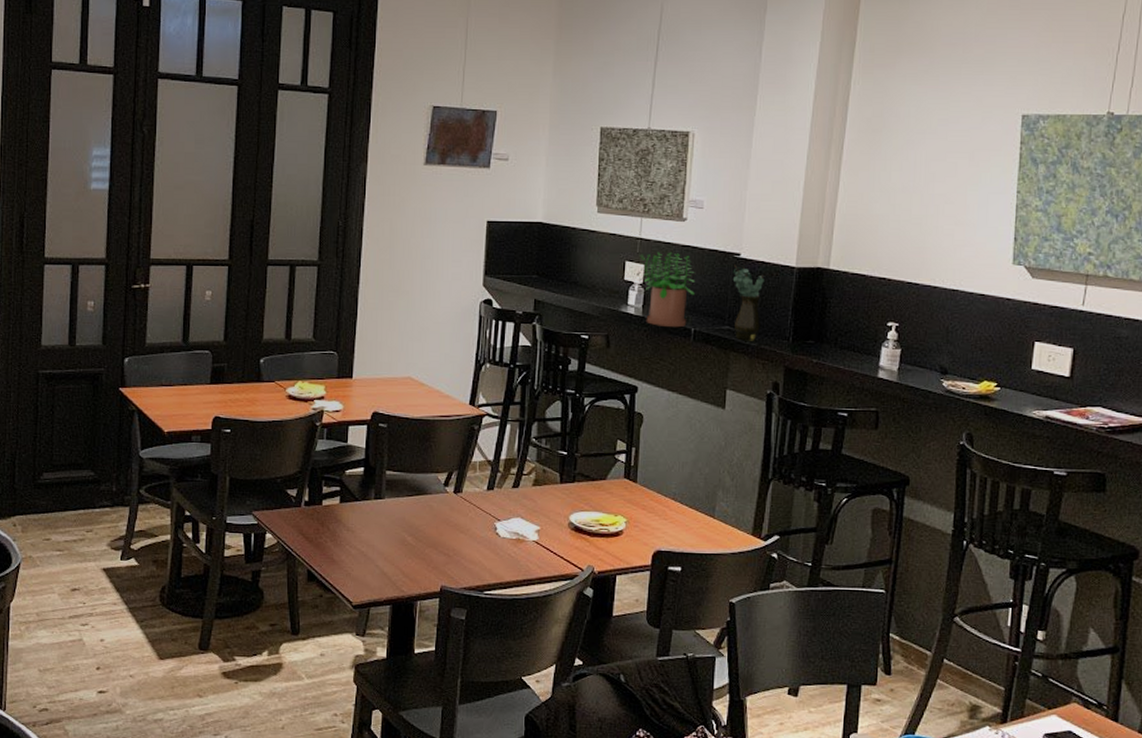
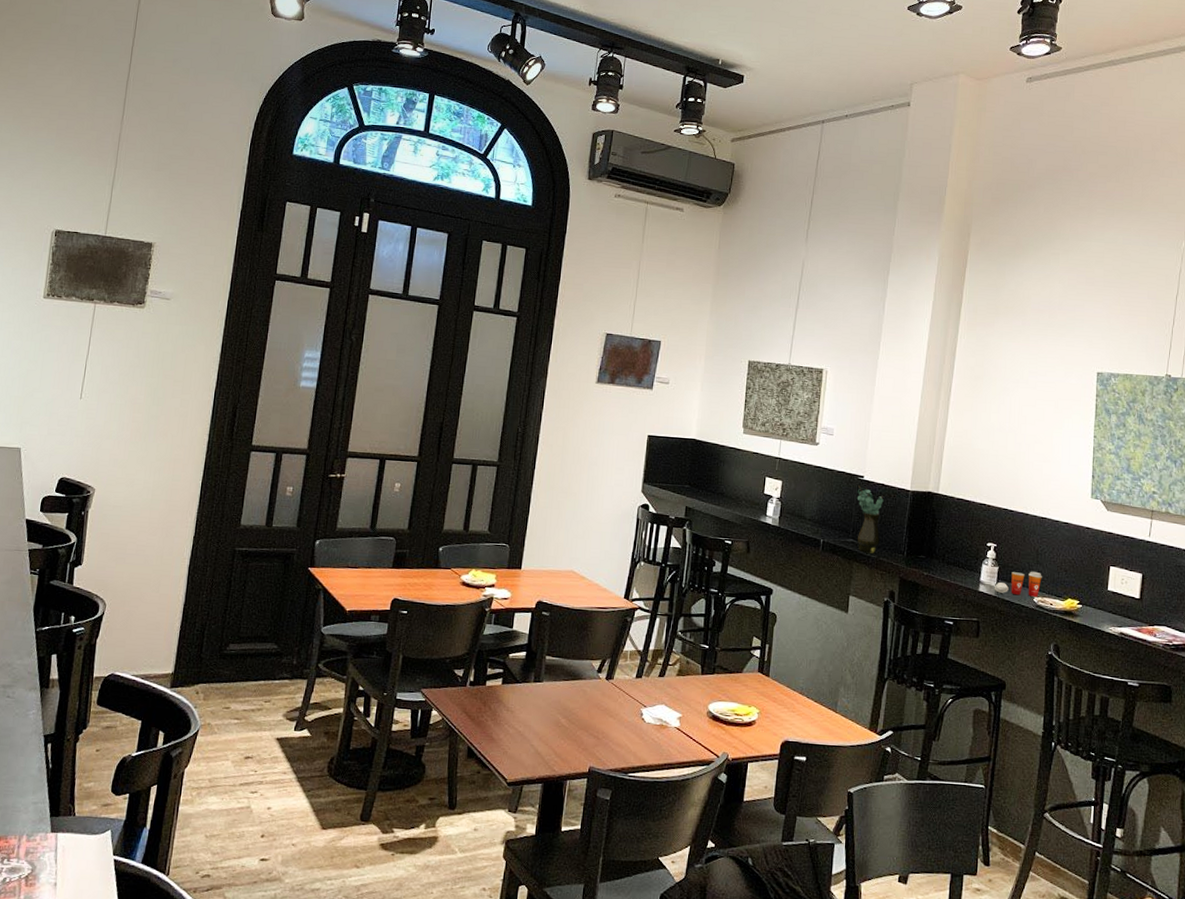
potted plant: present [639,252,695,328] -> none [777,470,825,538]
beverage cup: none [895,352,953,381] -> present [994,571,1042,597]

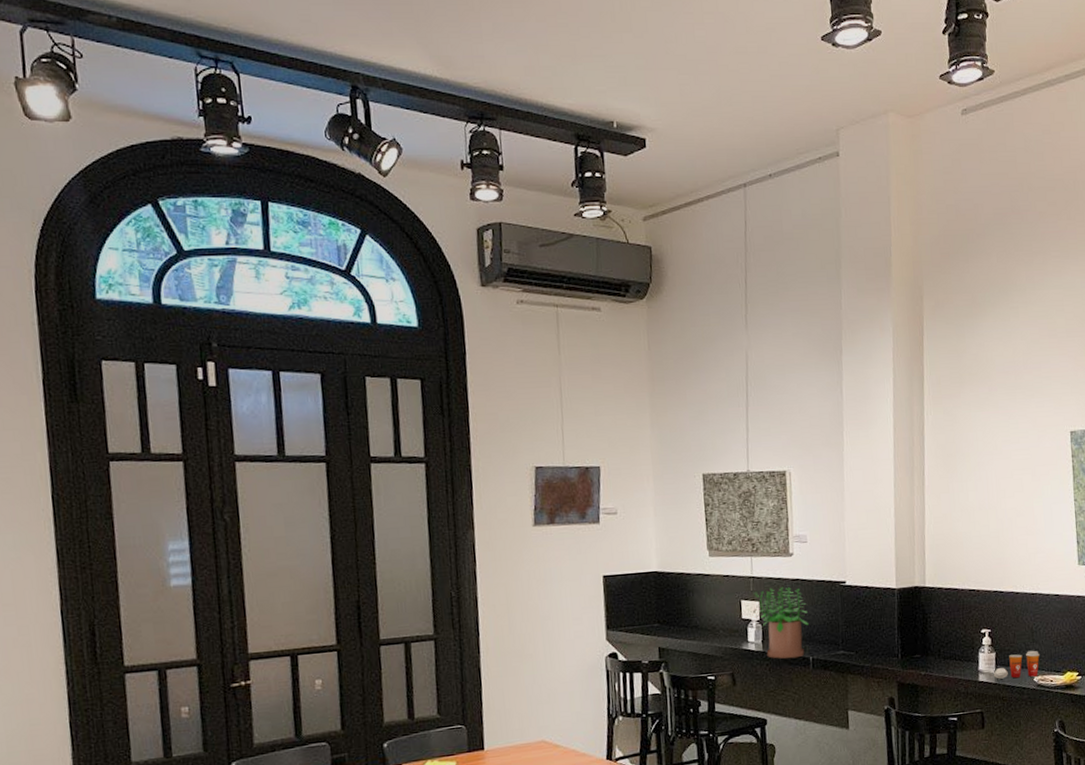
potted plant: none [777,470,825,538] -> present [754,587,809,659]
vase: present [856,485,884,554] -> none [840,592,872,663]

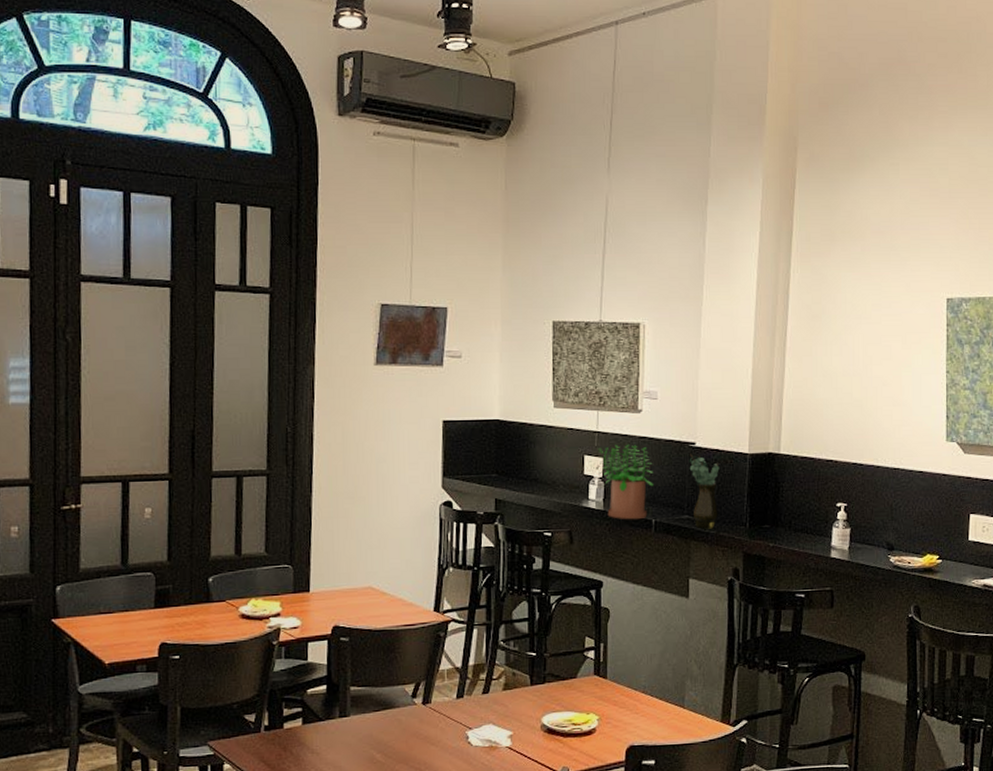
vase: none [840,592,872,663] -> present [689,454,720,529]
beverage cup: present [993,650,1040,679] -> none [846,528,898,557]

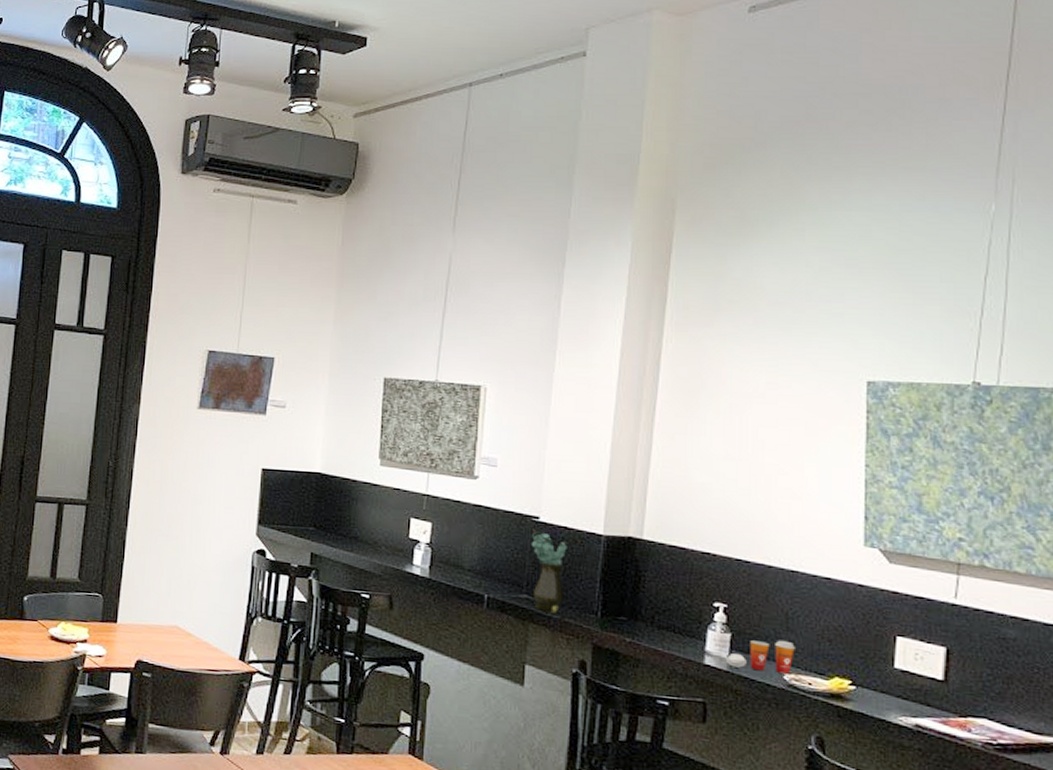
potted plant: present [598,444,653,520] -> none [426,510,488,593]
beverage cup: none [846,528,898,557] -> present [725,640,795,674]

